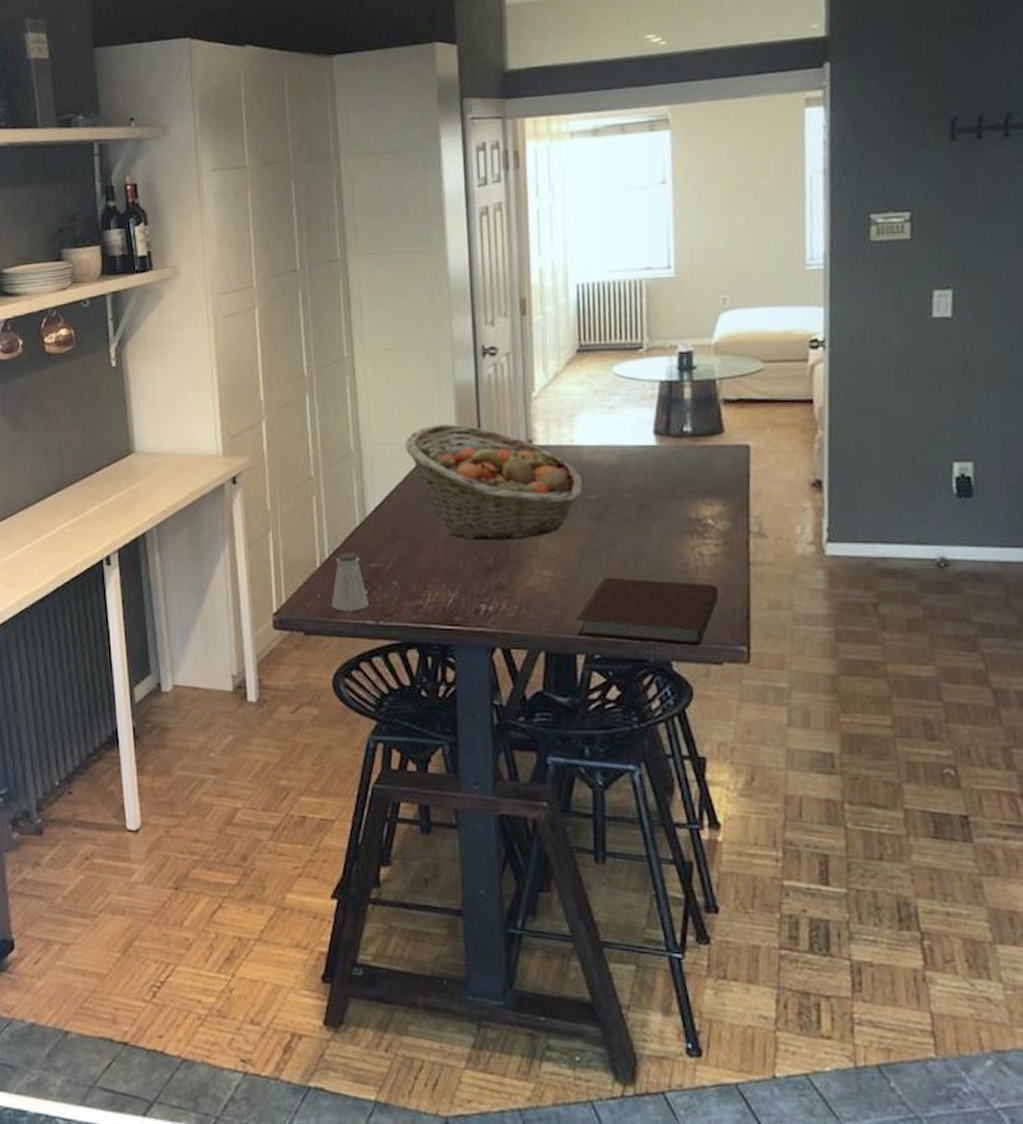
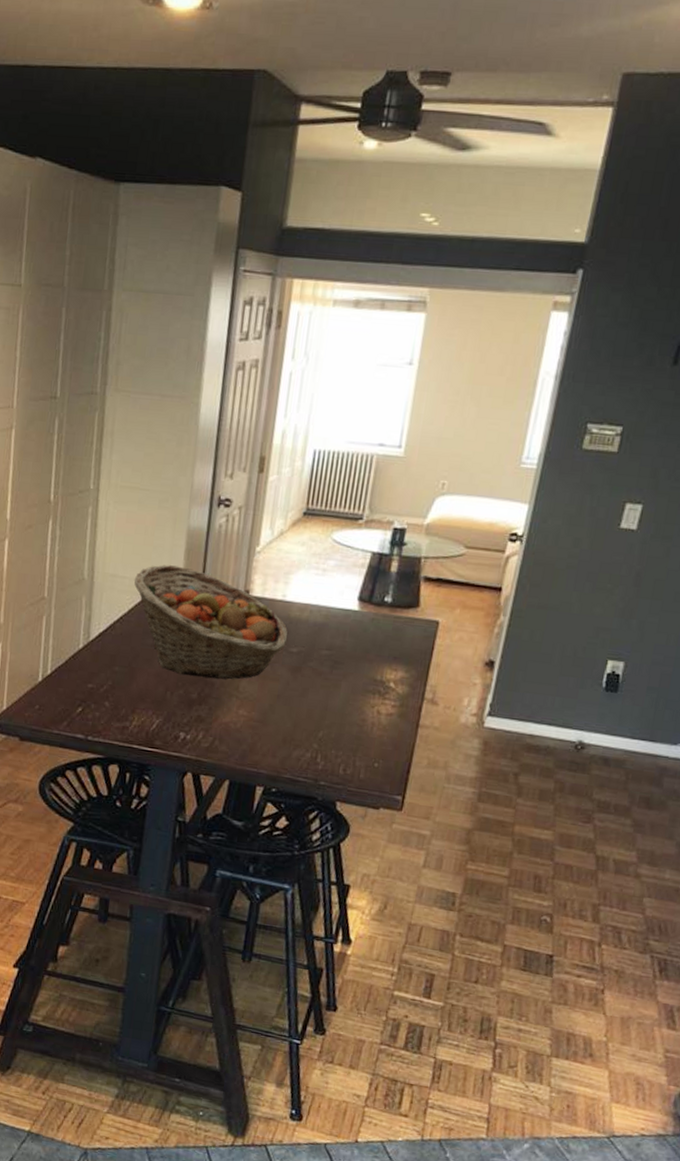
saltshaker: present [331,553,369,612] -> none [47,671,82,725]
notebook: present [576,577,719,646] -> none [259,722,388,791]

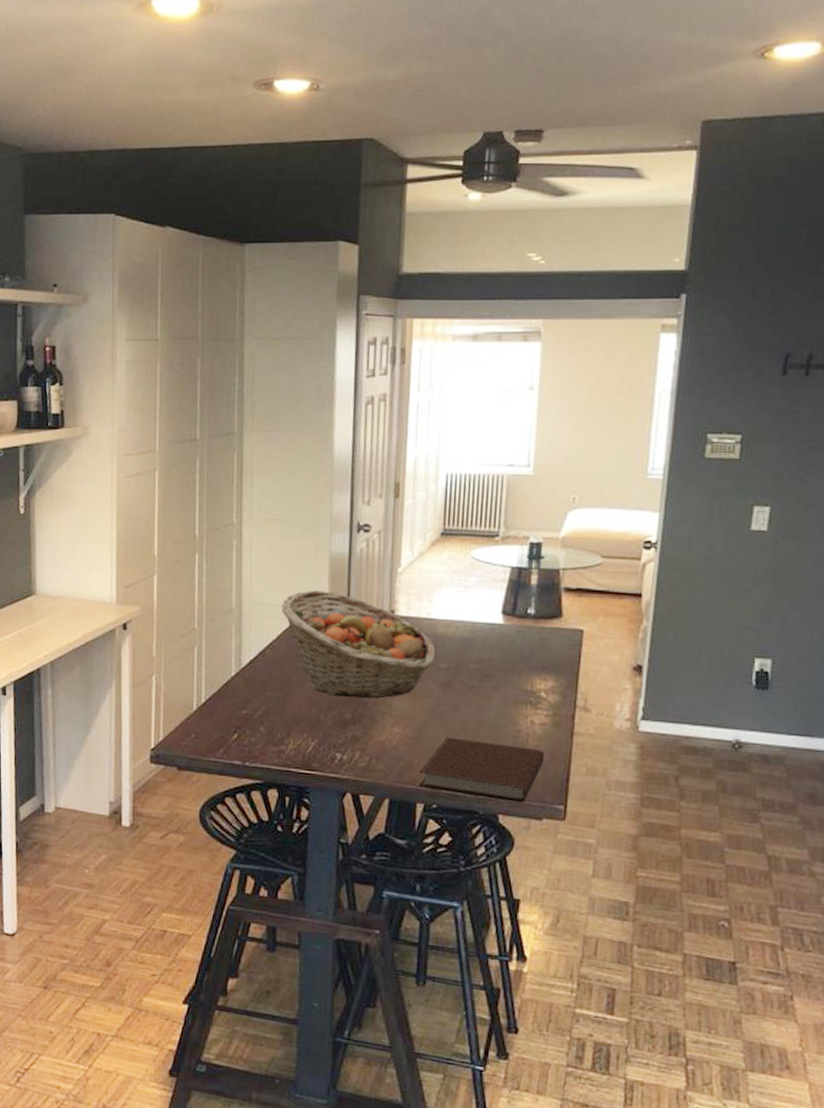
notebook: none [259,722,388,791] -> present [418,737,545,802]

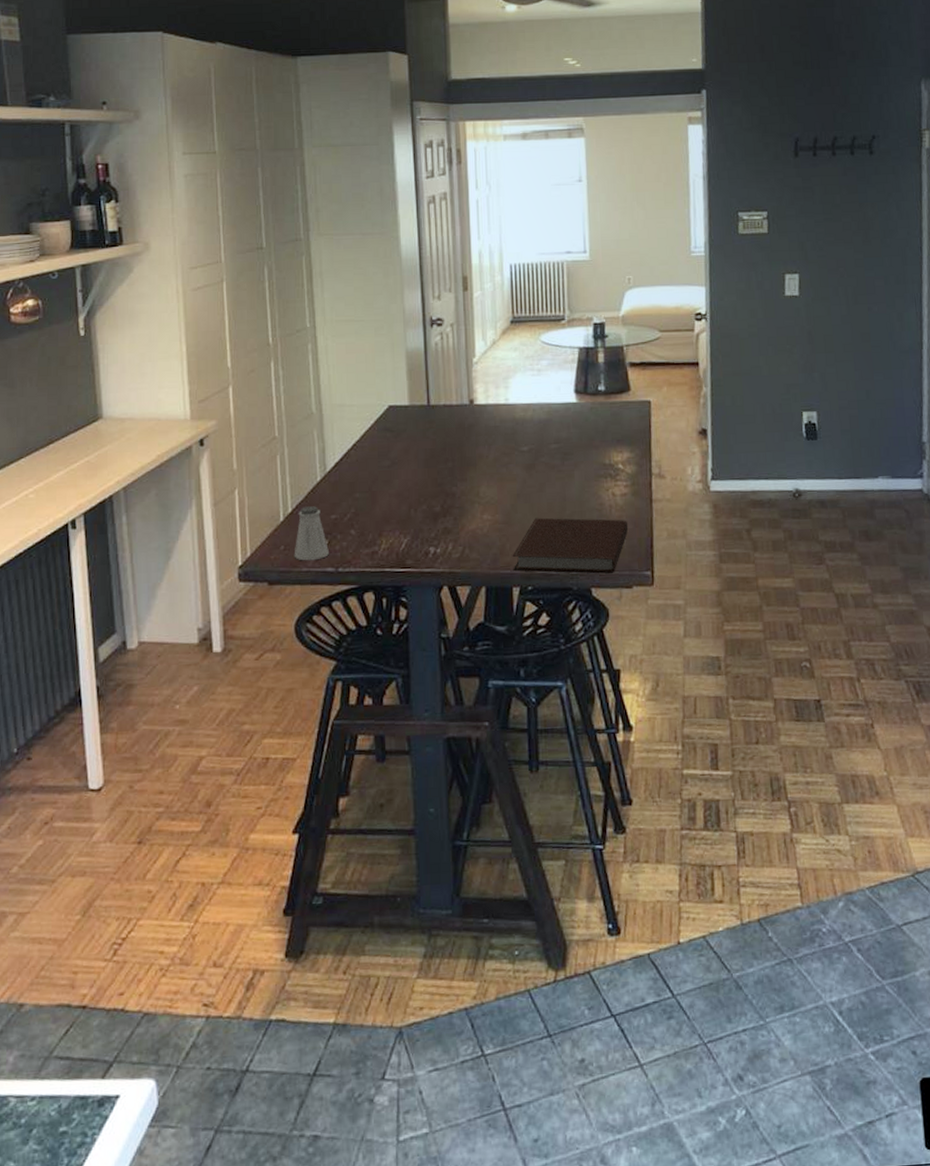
saltshaker: none [203,699,238,752] -> present [294,506,329,561]
fruit basket: present [281,590,436,699] -> none [362,387,517,491]

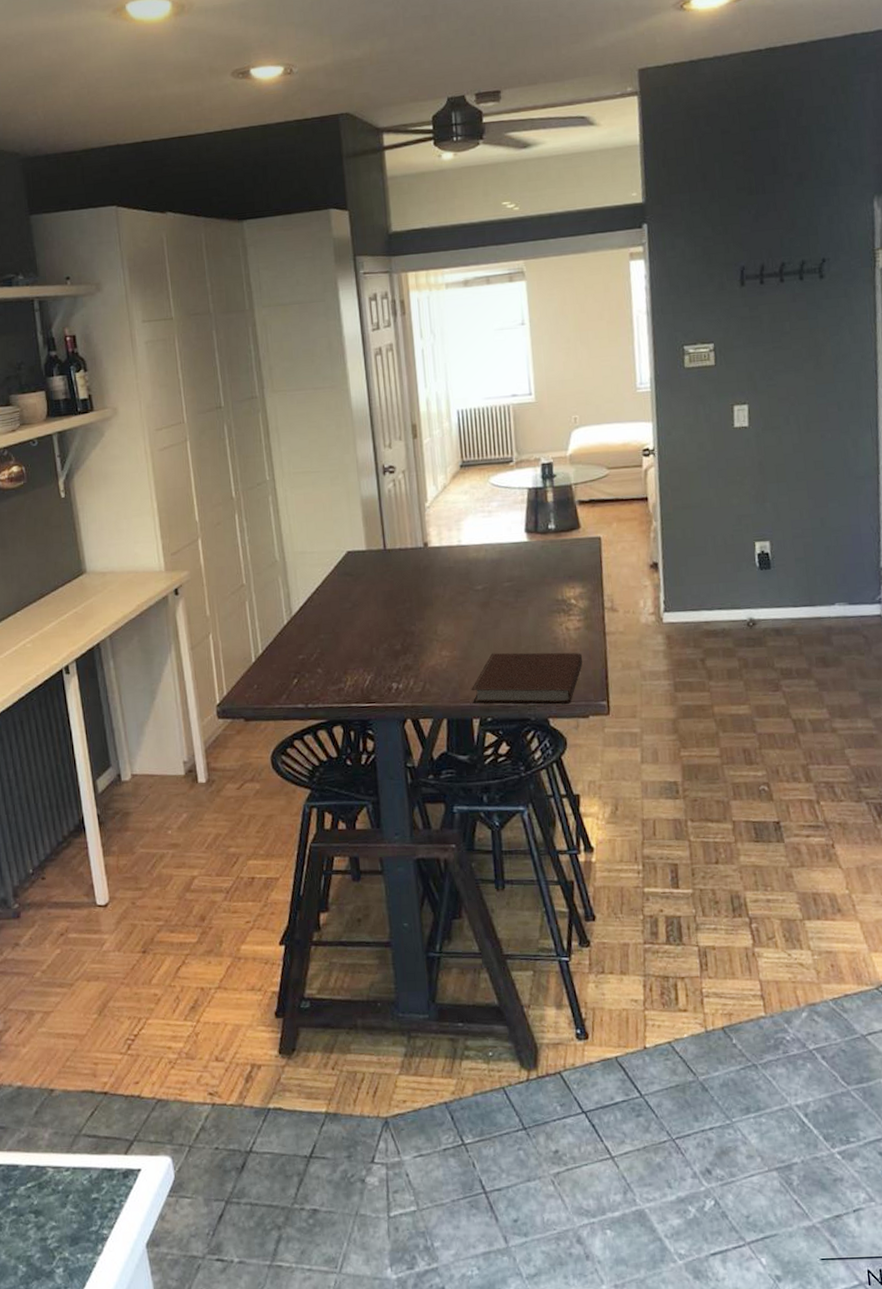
saltshaker: present [294,506,329,561] -> none [266,647,299,699]

